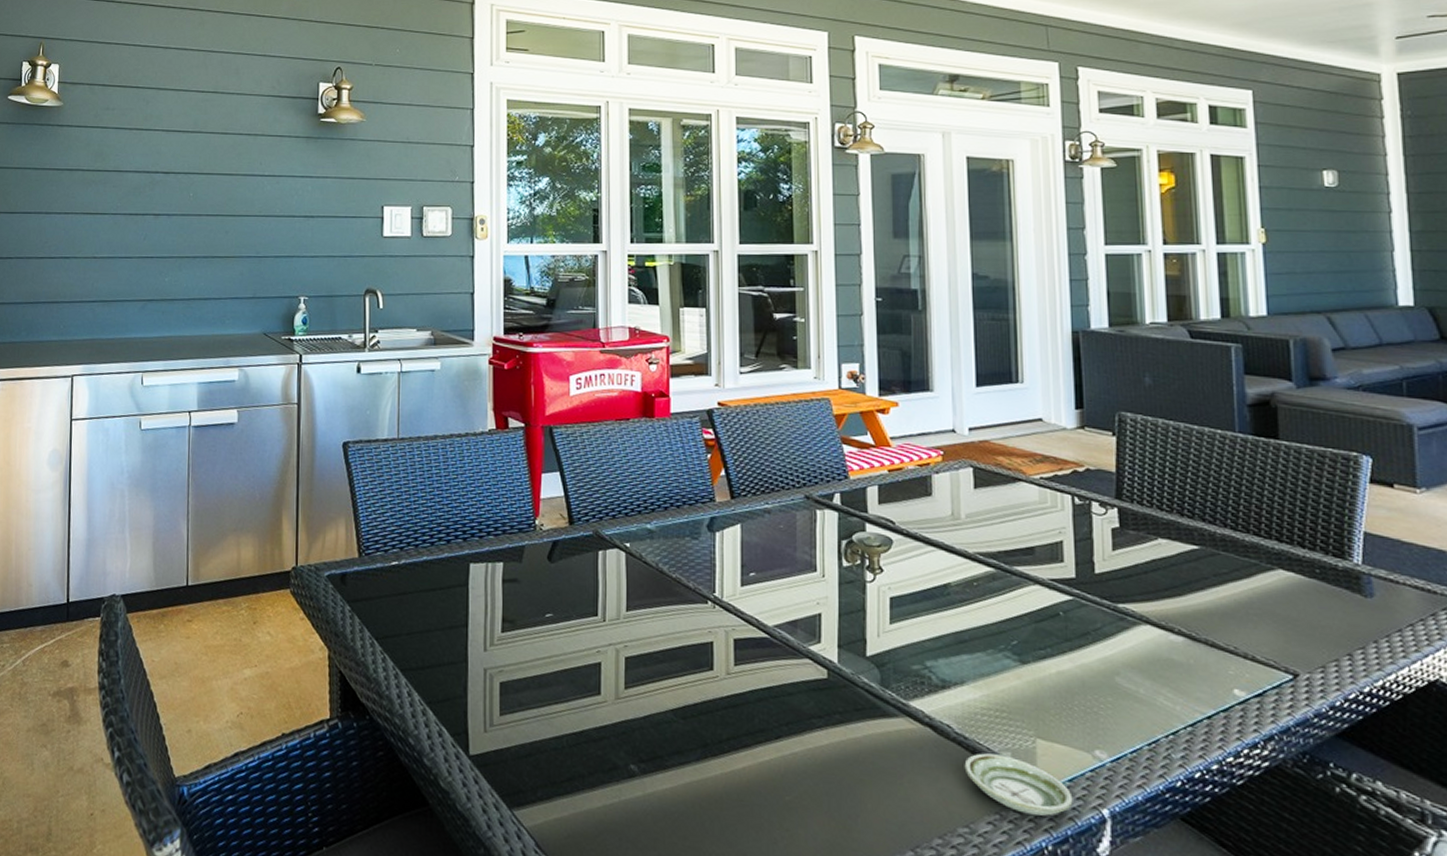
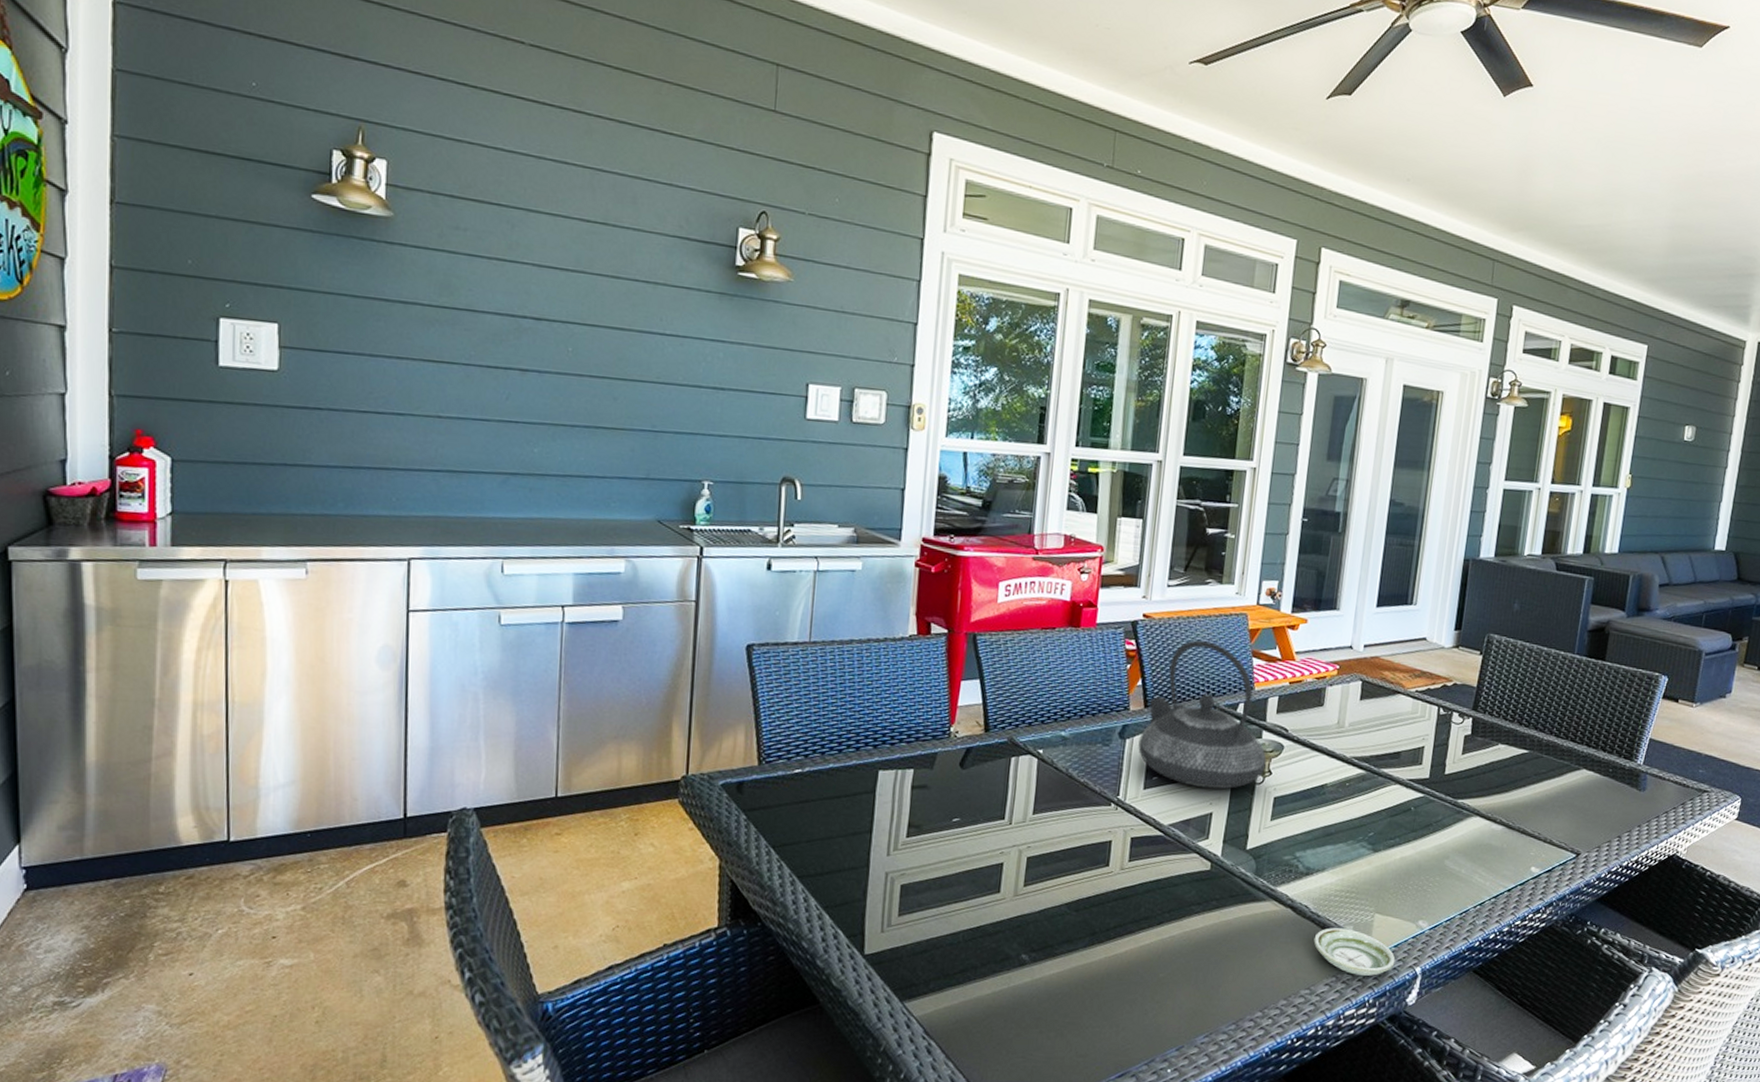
teapot: none [730,428,875,588] -> present [1138,640,1267,790]

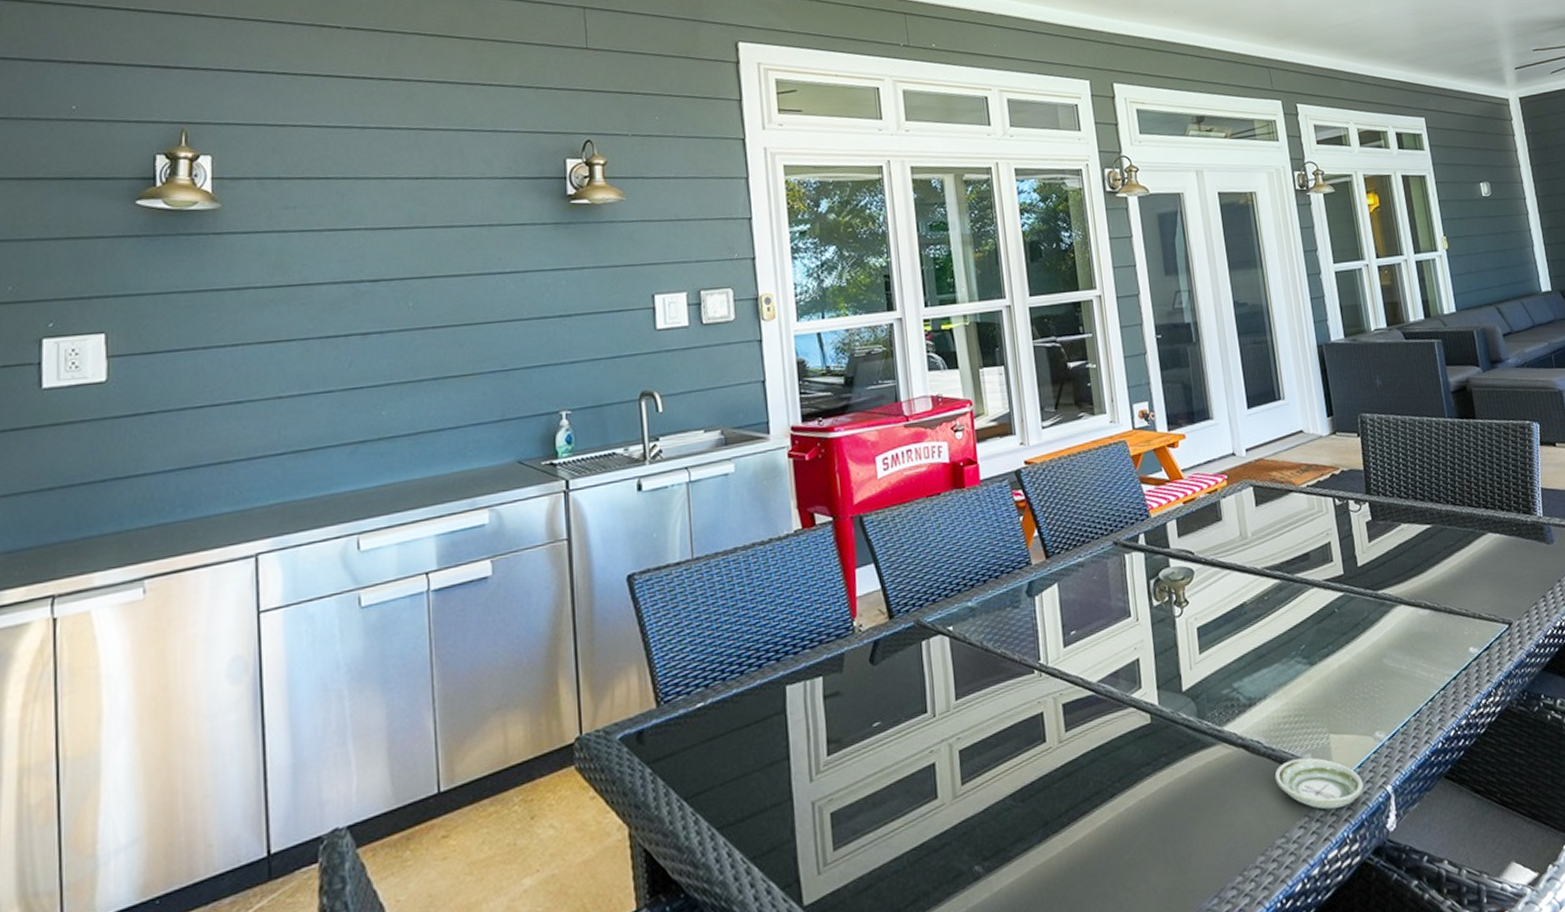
teapot: present [1138,640,1267,790] -> none [1048,476,1181,634]

